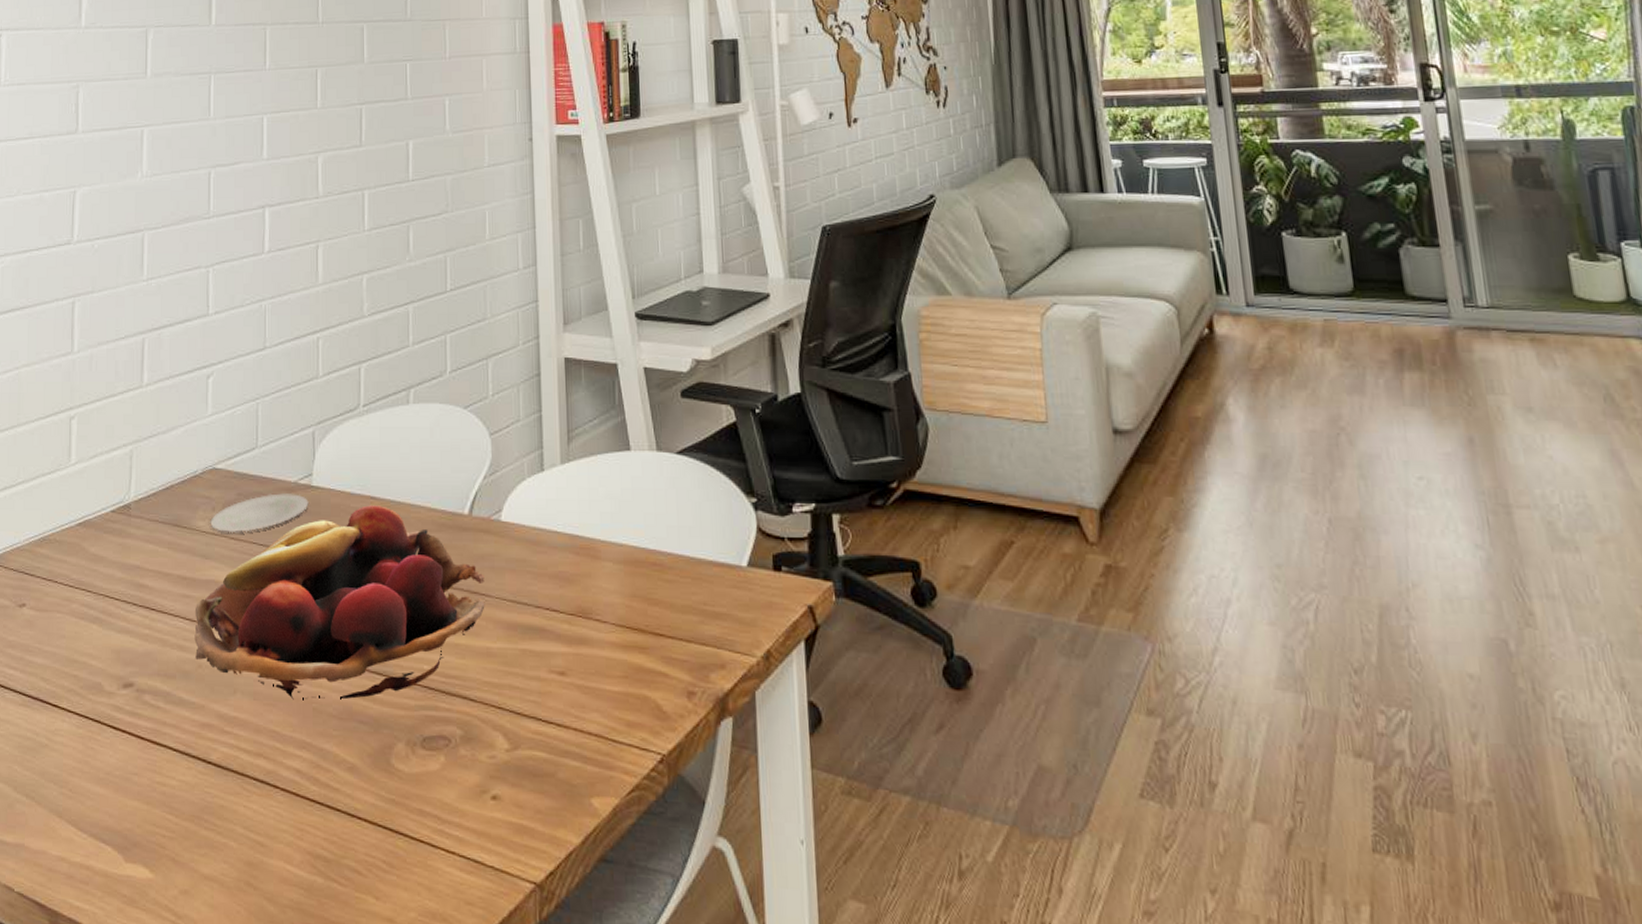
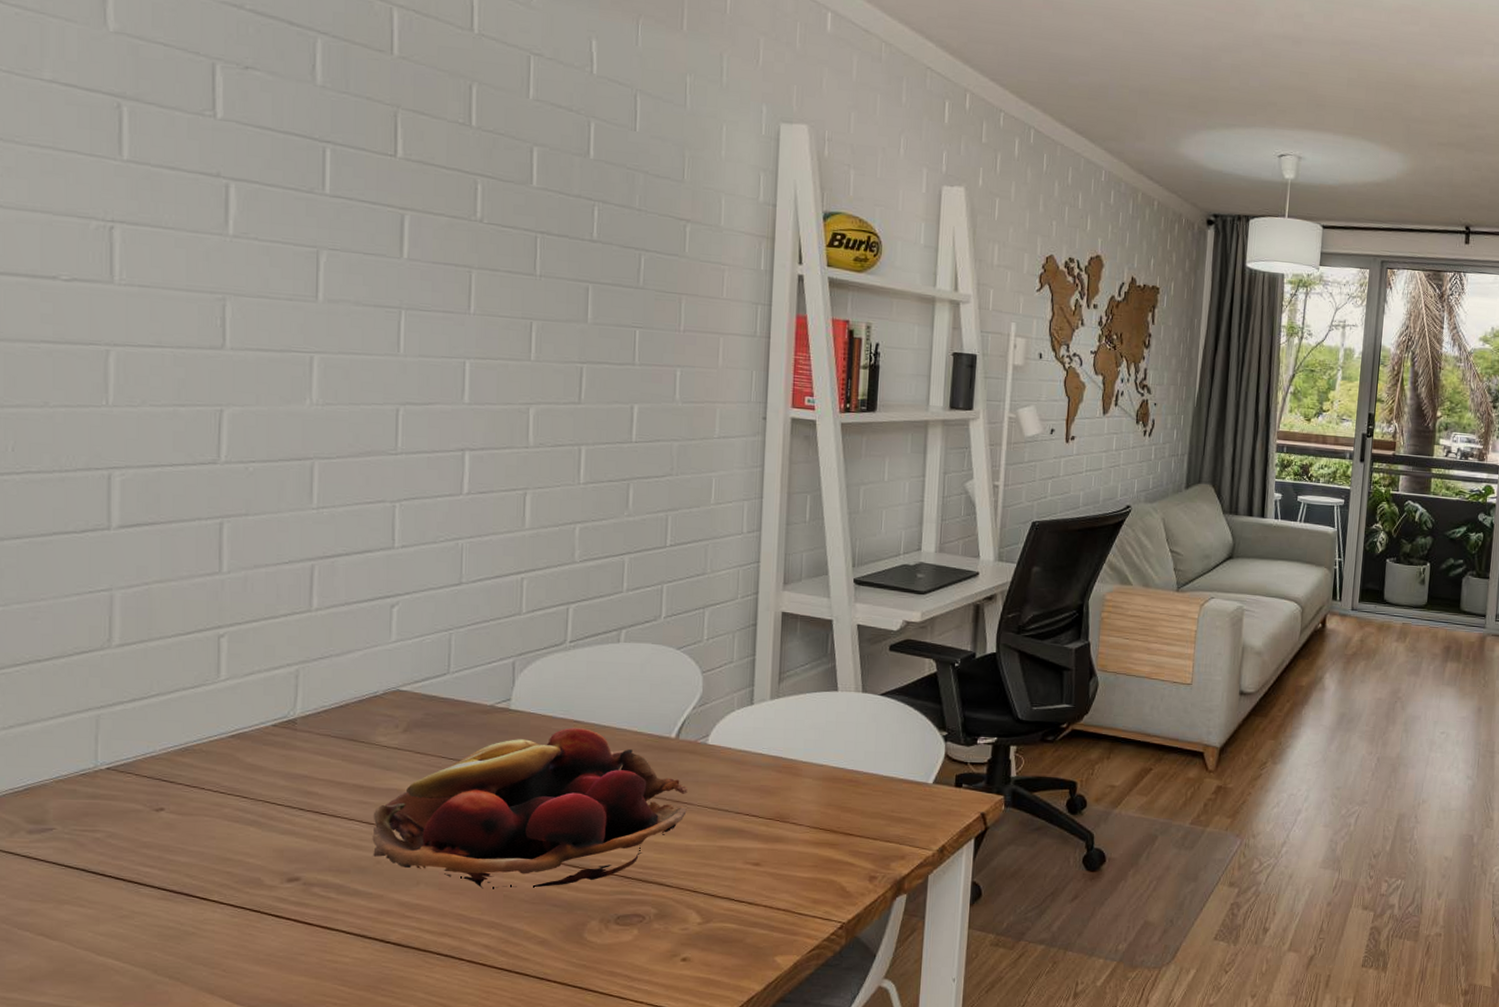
plate: present [210,493,309,533] -> none [392,714,506,748]

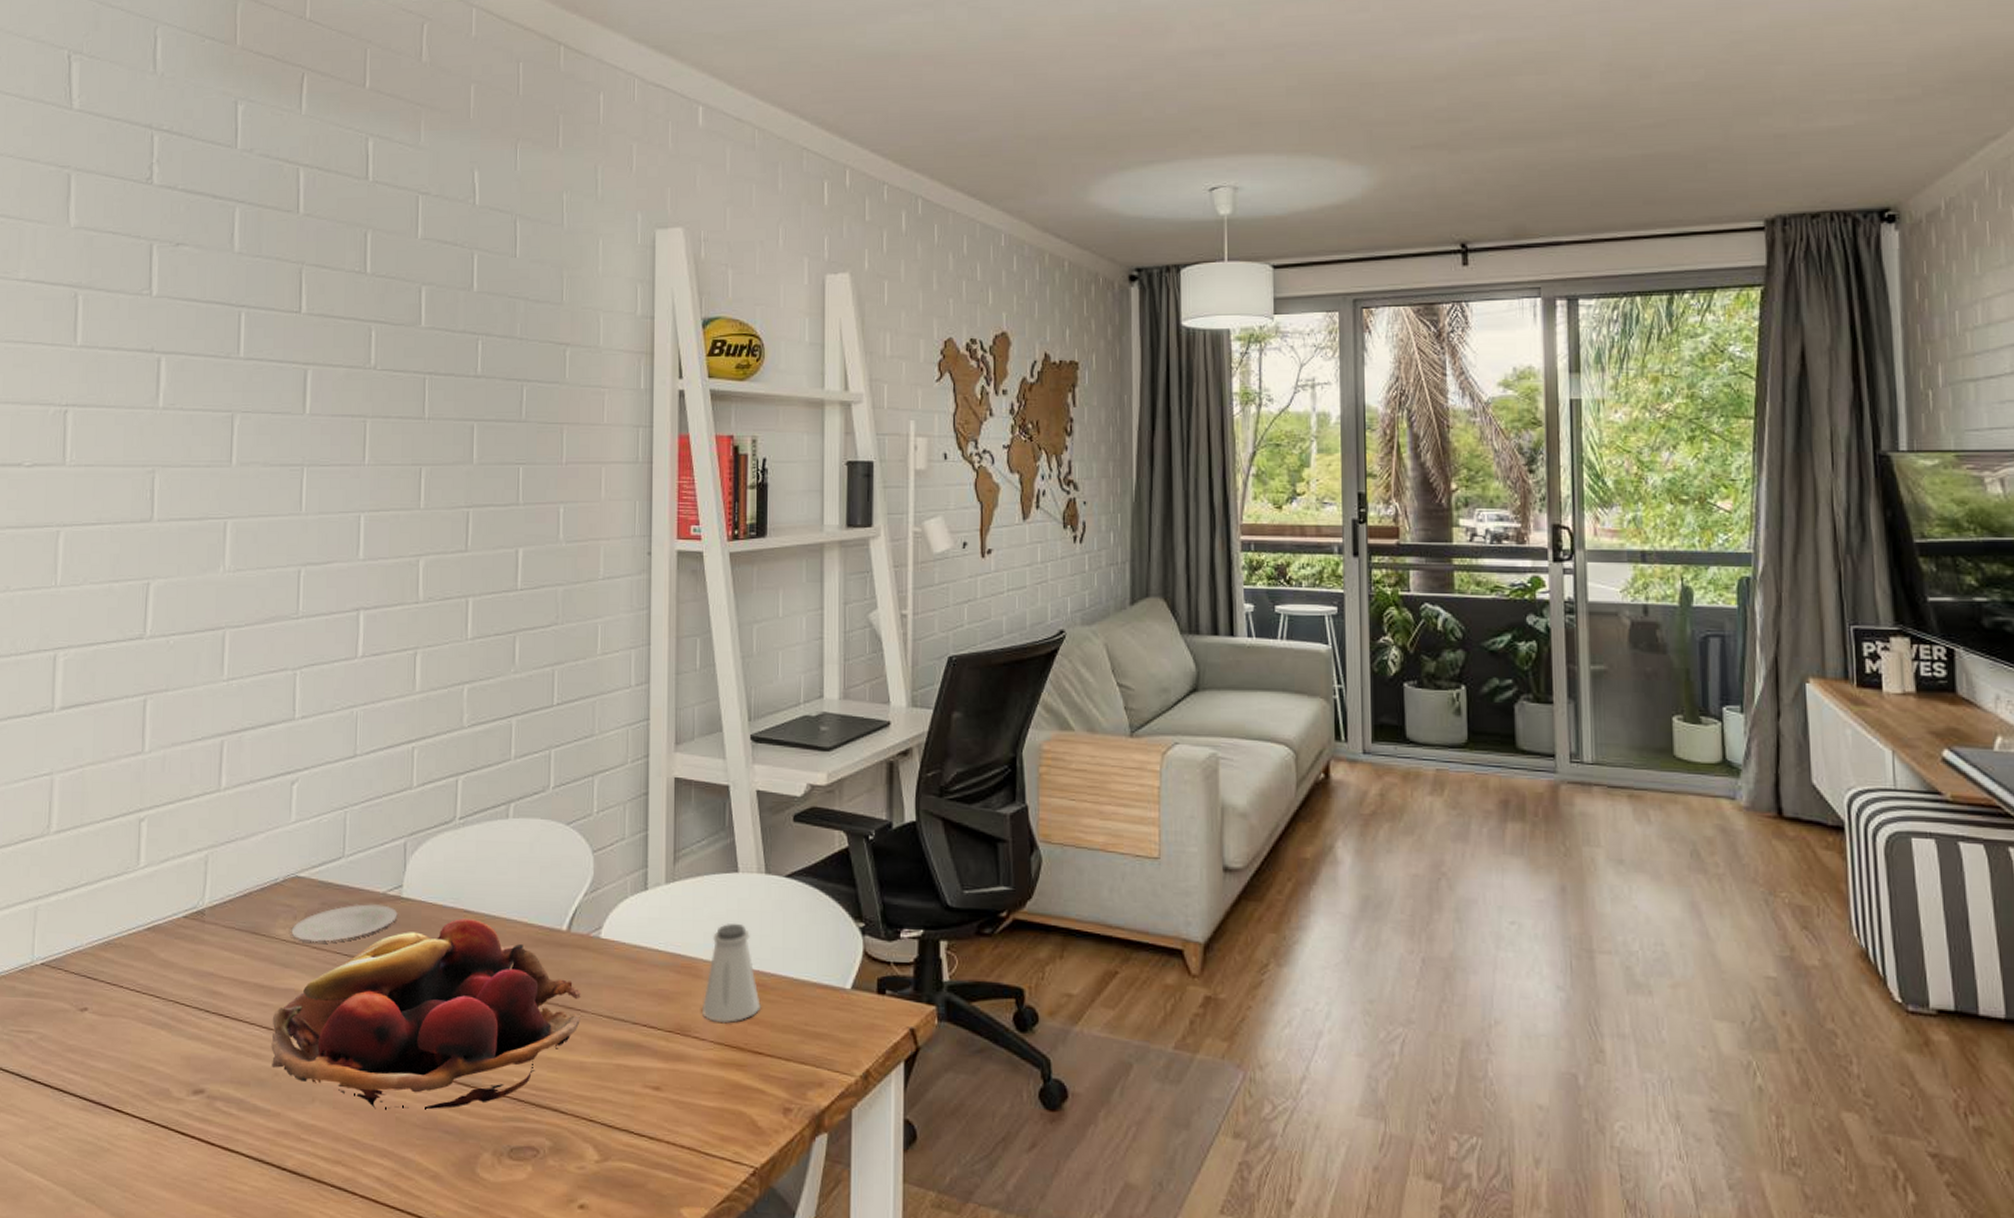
plate: none [392,714,506,748] -> present [291,903,398,943]
saltshaker: none [800,732,853,812] -> present [703,923,761,1024]

